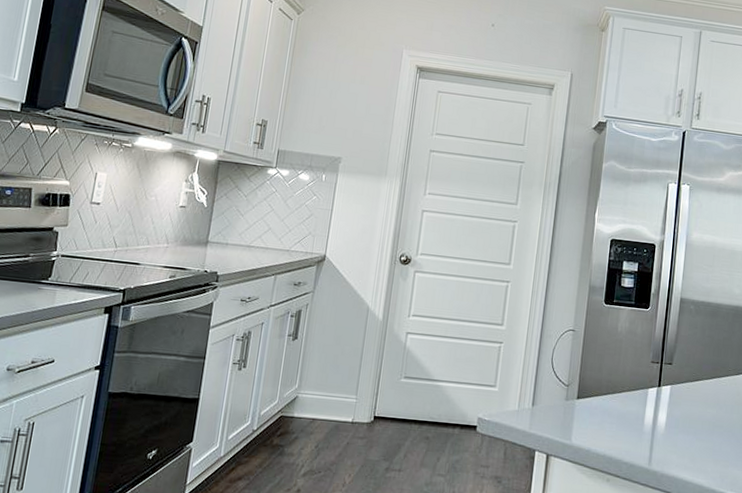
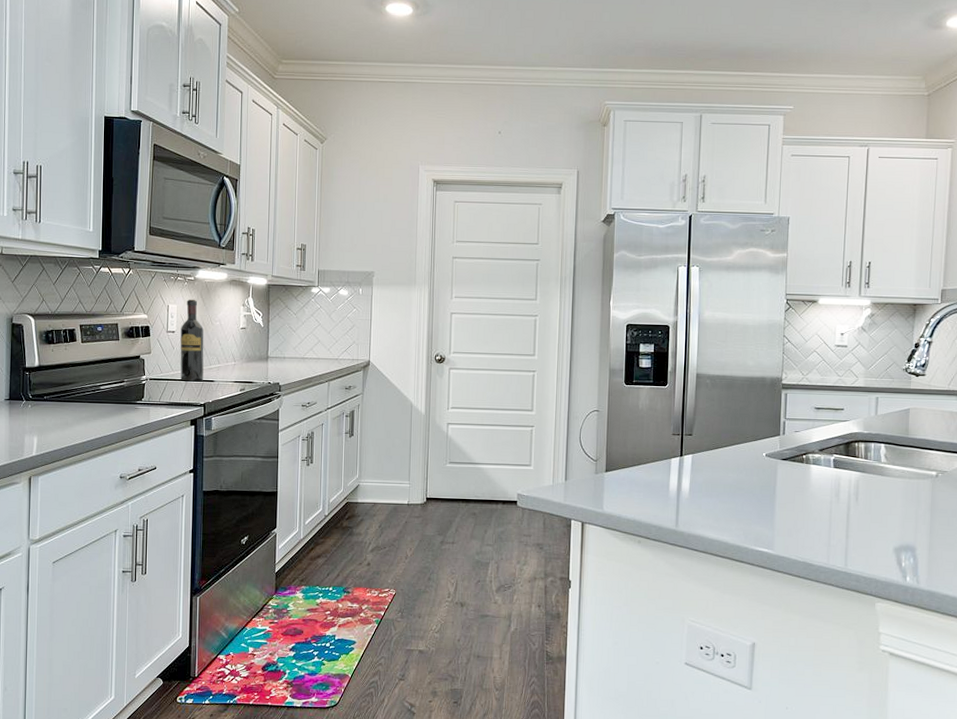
wine bottle: none [99,168,136,264] -> present [180,299,204,382]

